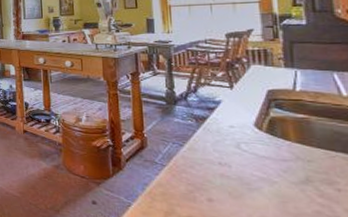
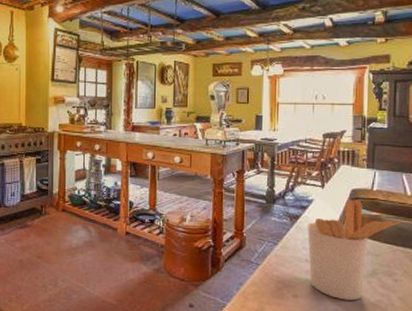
utensil holder: none [217,100,341,210] -> present [307,199,403,301]

